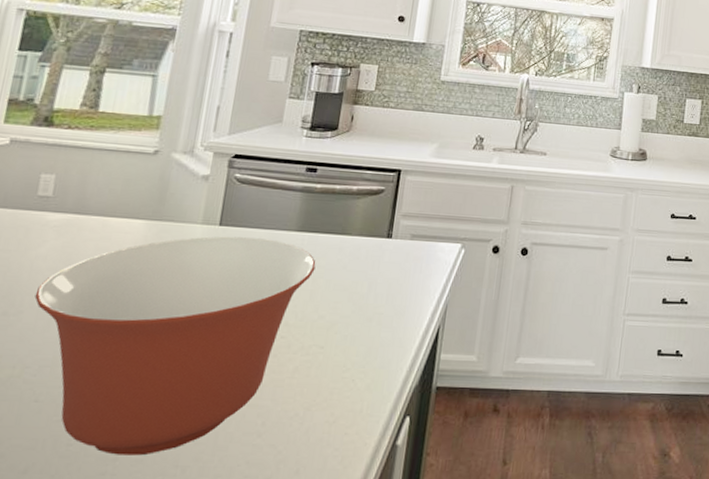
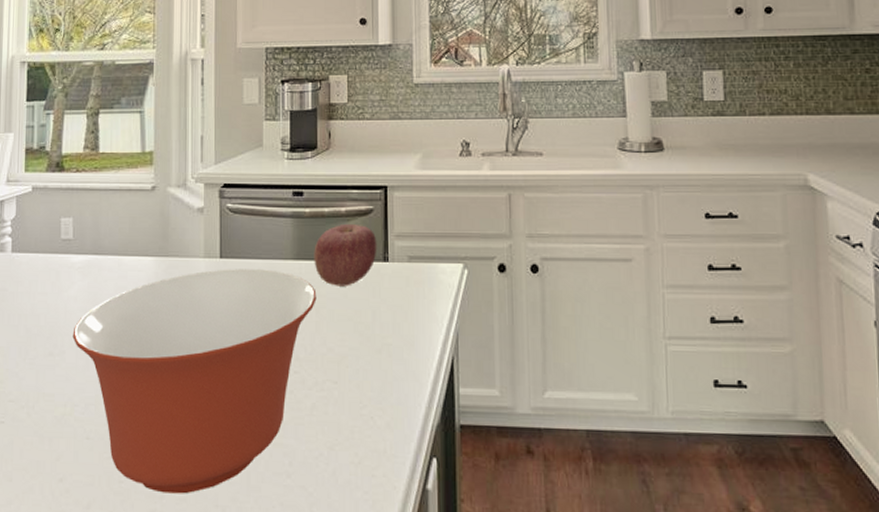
apple: none [317,201,384,259] -> present [314,223,377,286]

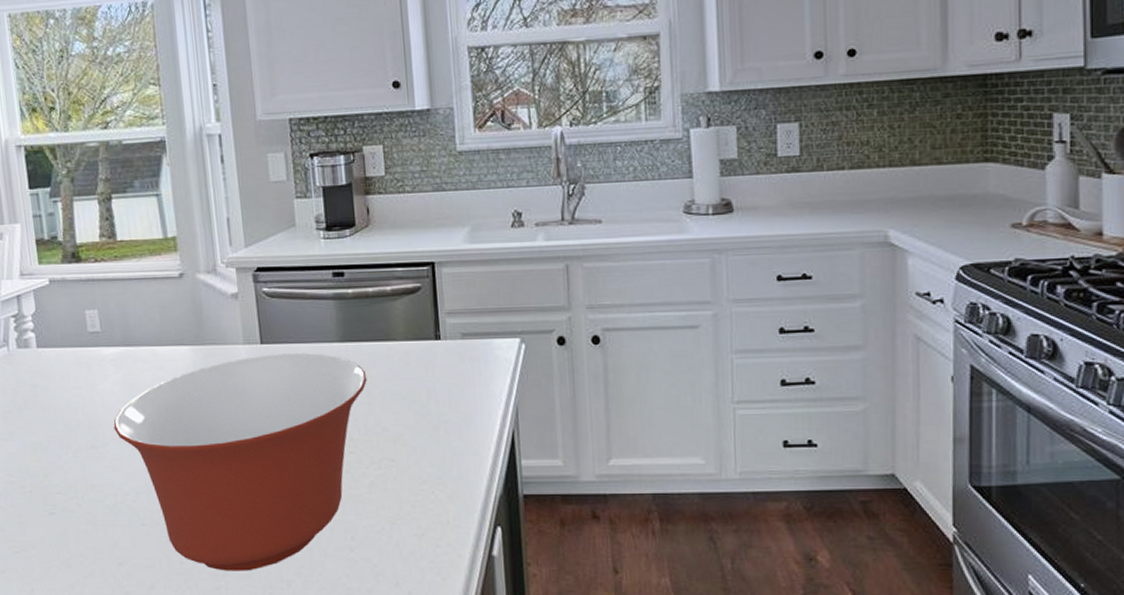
apple: present [314,223,377,286] -> none [360,302,428,367]

